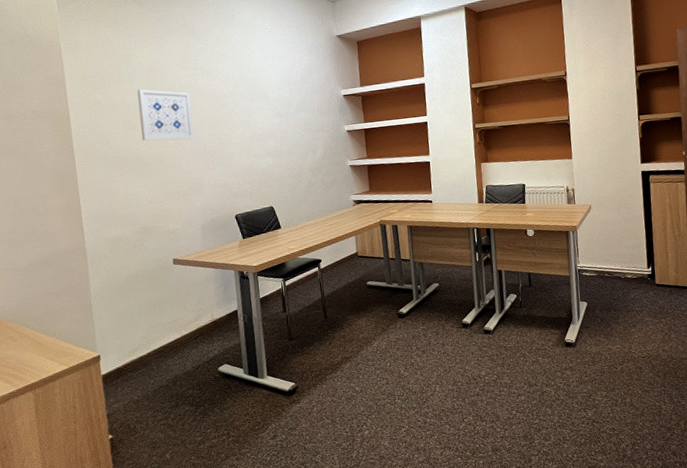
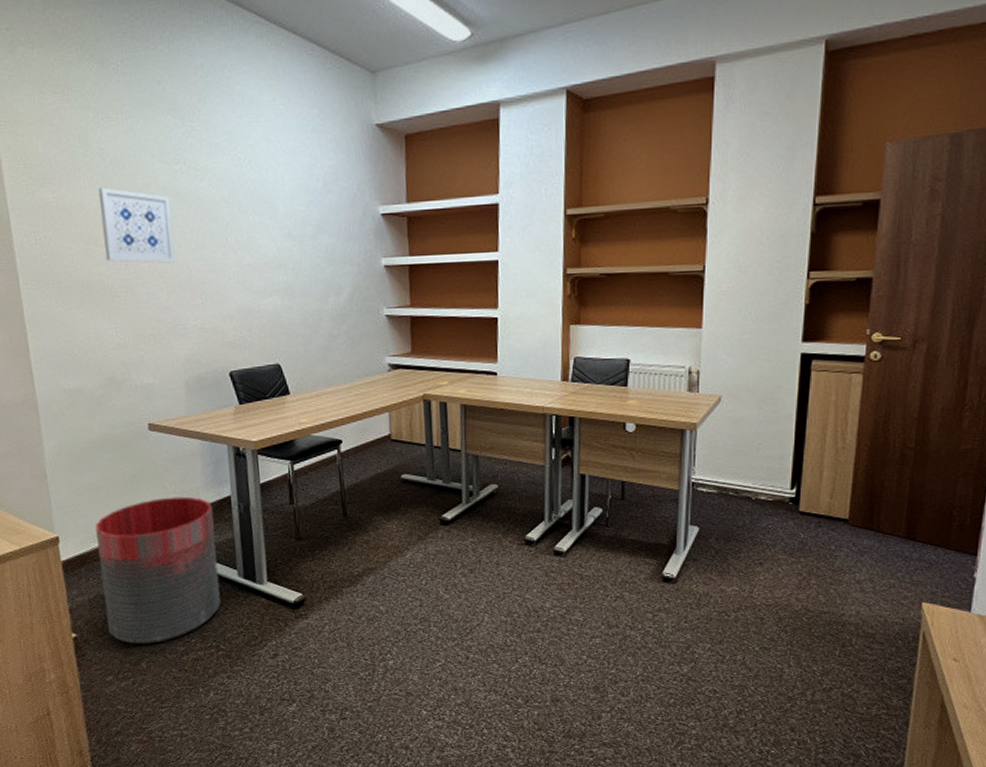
trash can: none [129,313,230,439] -> present [95,496,221,644]

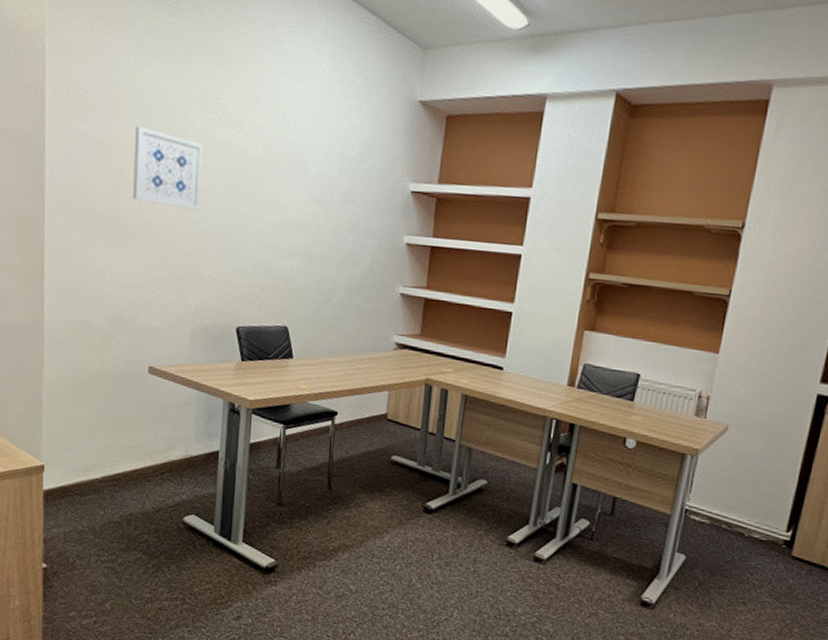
trash can: present [95,496,221,644] -> none [78,441,200,586]

